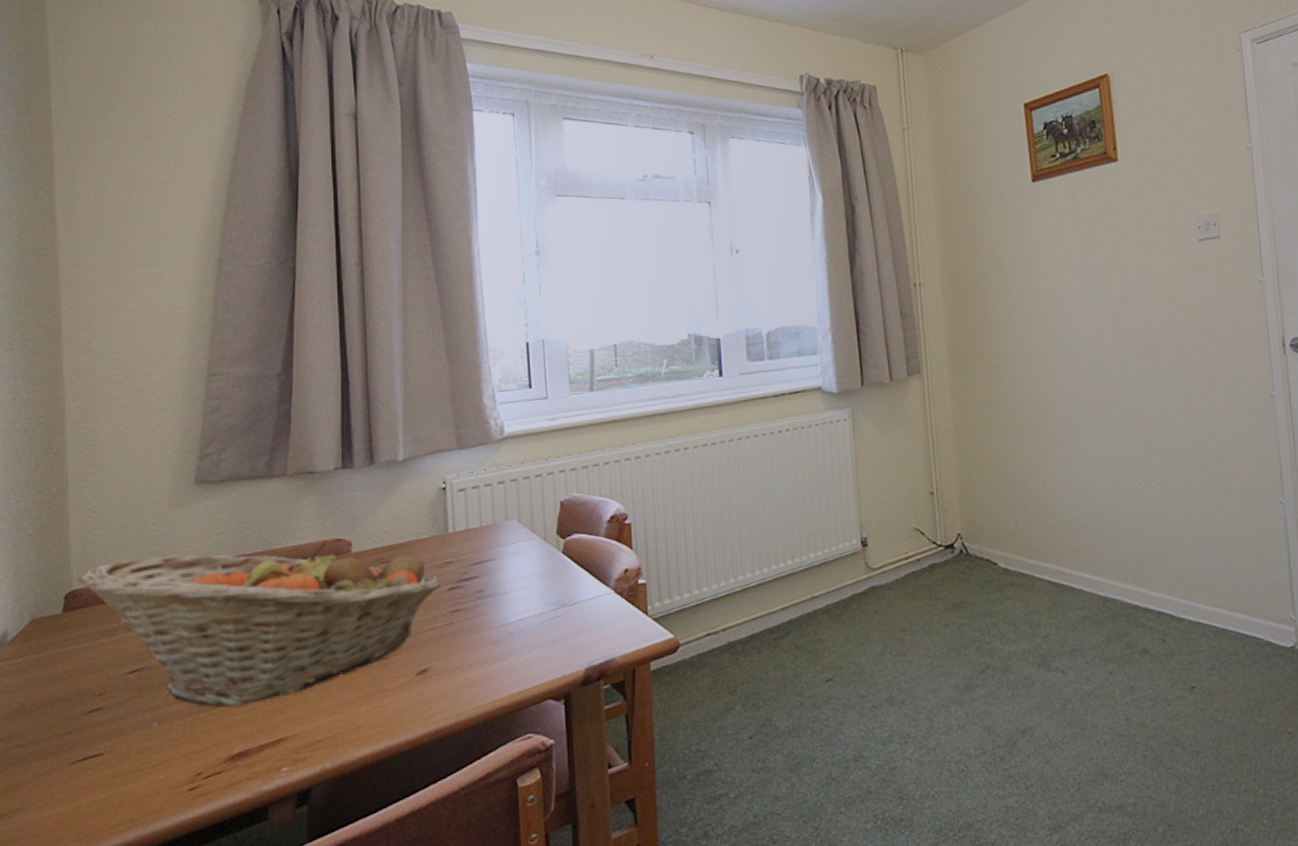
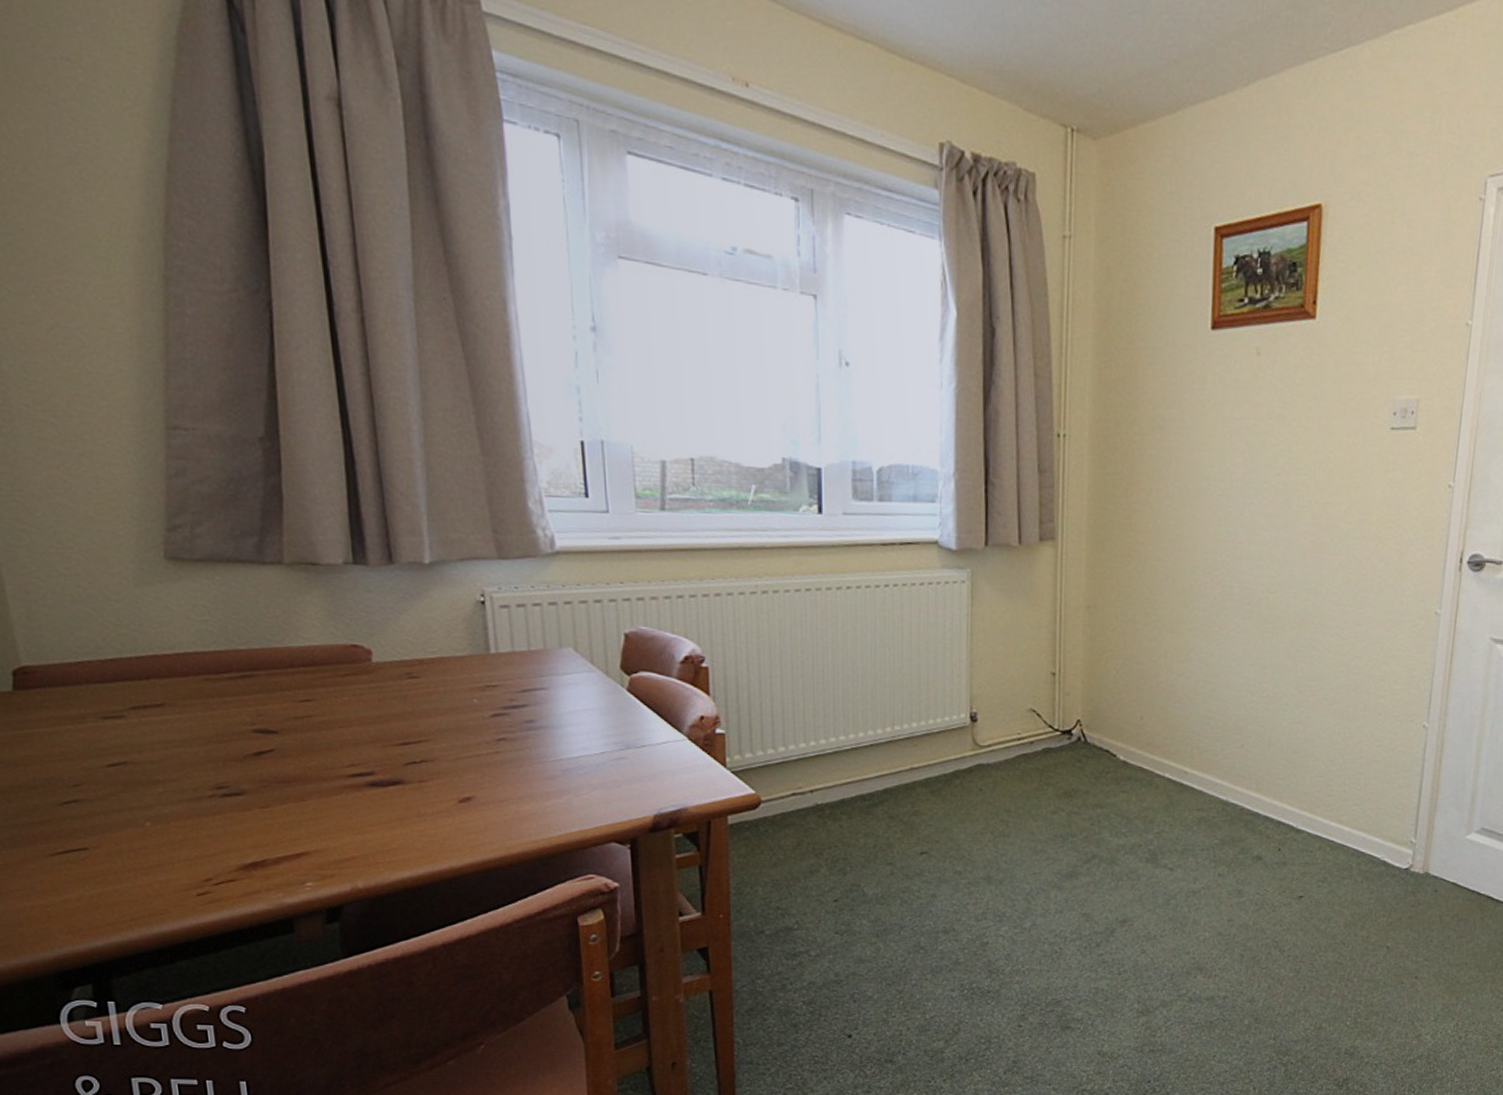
fruit basket: present [77,541,441,707] -> none [26,637,483,814]

